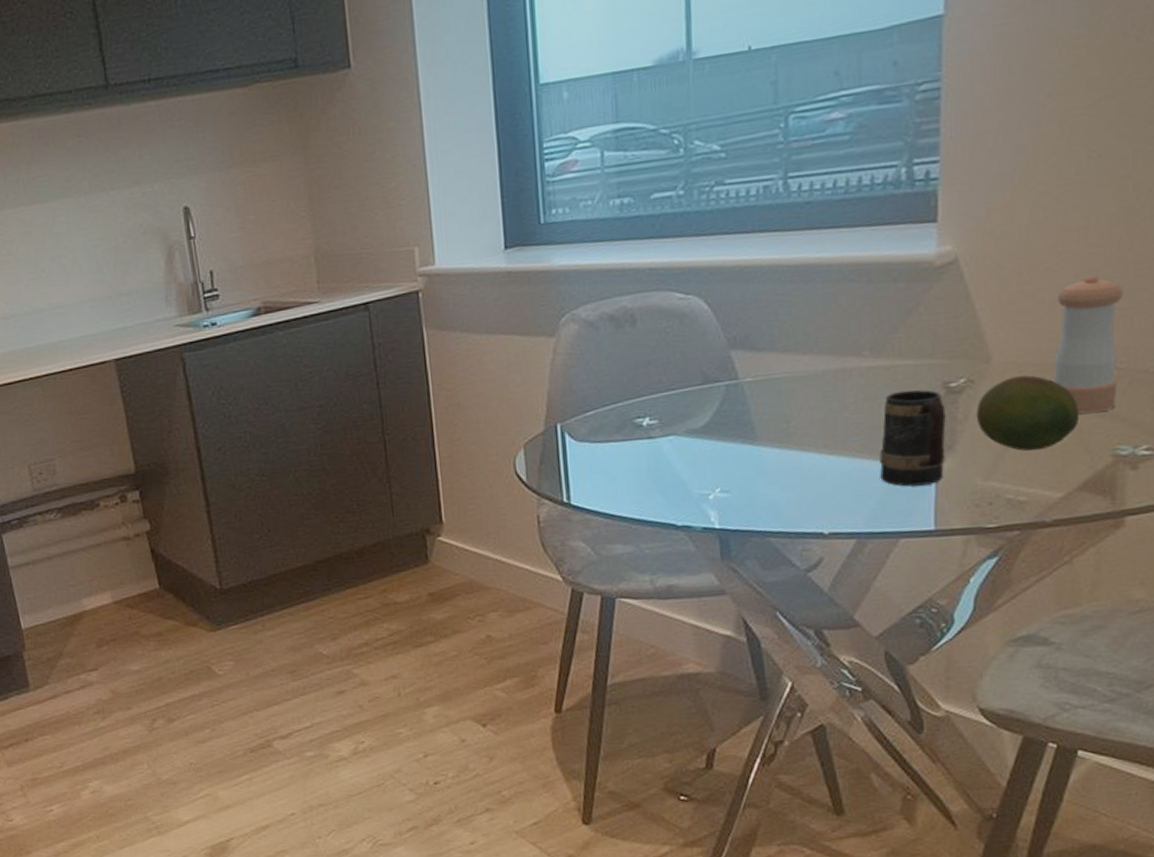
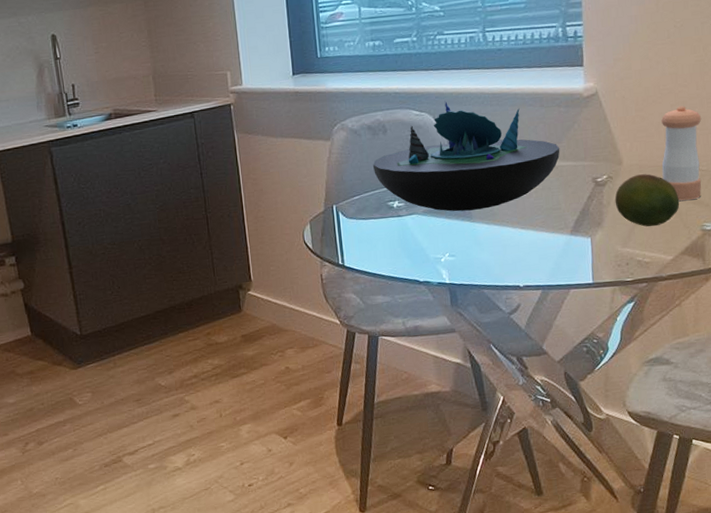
decorative bowl: none [614,278,895,431] -> present [372,101,560,212]
mug: present [879,389,946,487] -> none [554,183,597,252]

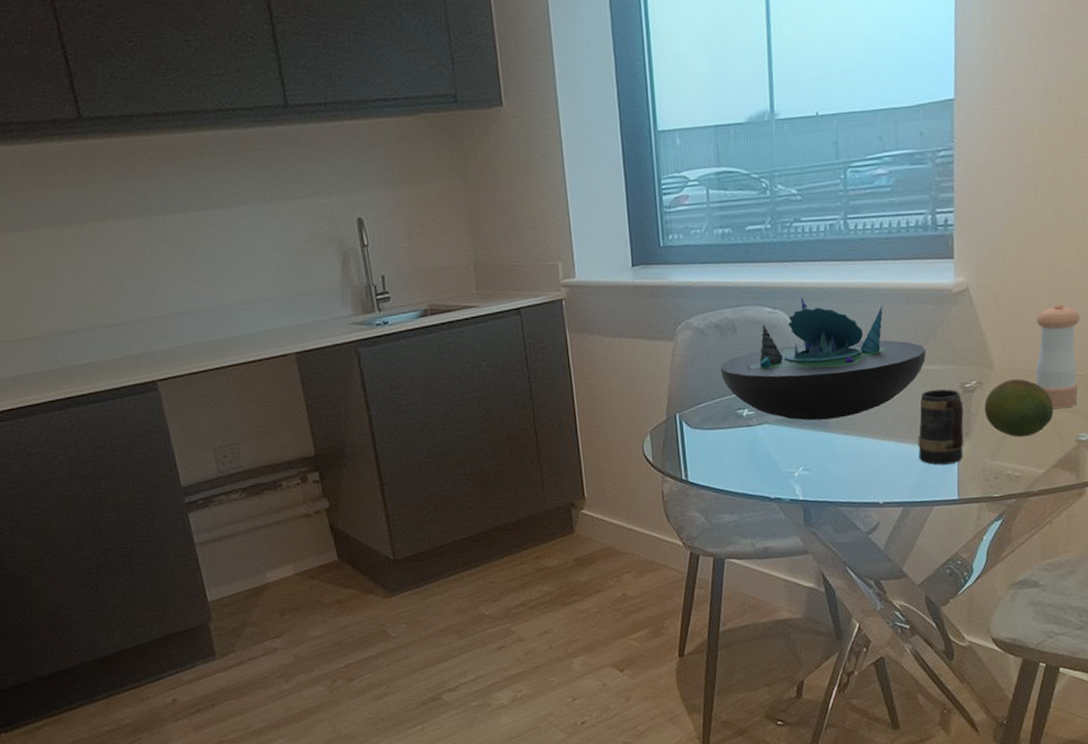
mug: none [554,183,597,252] -> present [918,389,964,465]

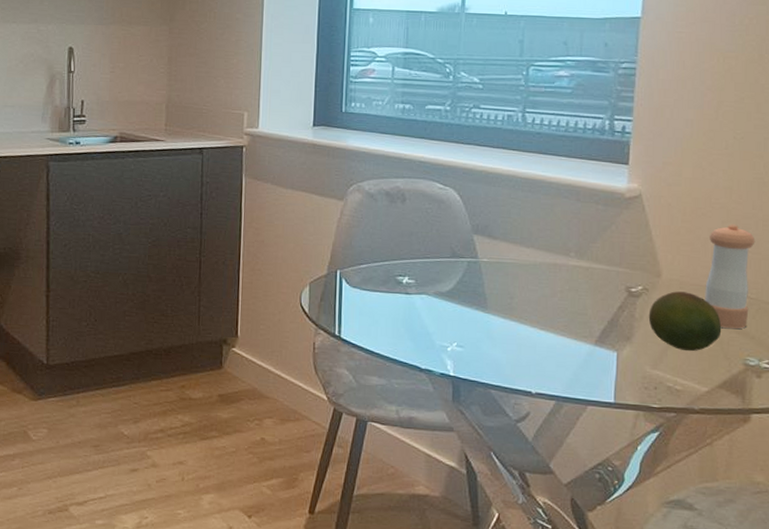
decorative bowl: present [720,297,926,421] -> none [385,179,593,301]
mug: present [918,389,964,465] -> none [576,288,627,366]

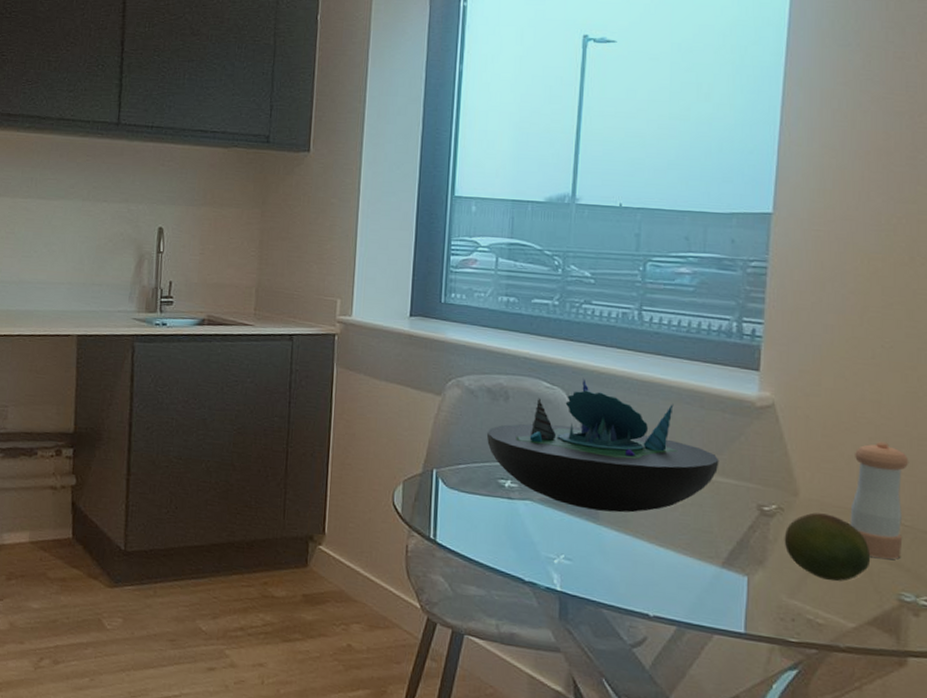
decorative bowl: none [385,179,593,301] -> present [486,378,719,513]

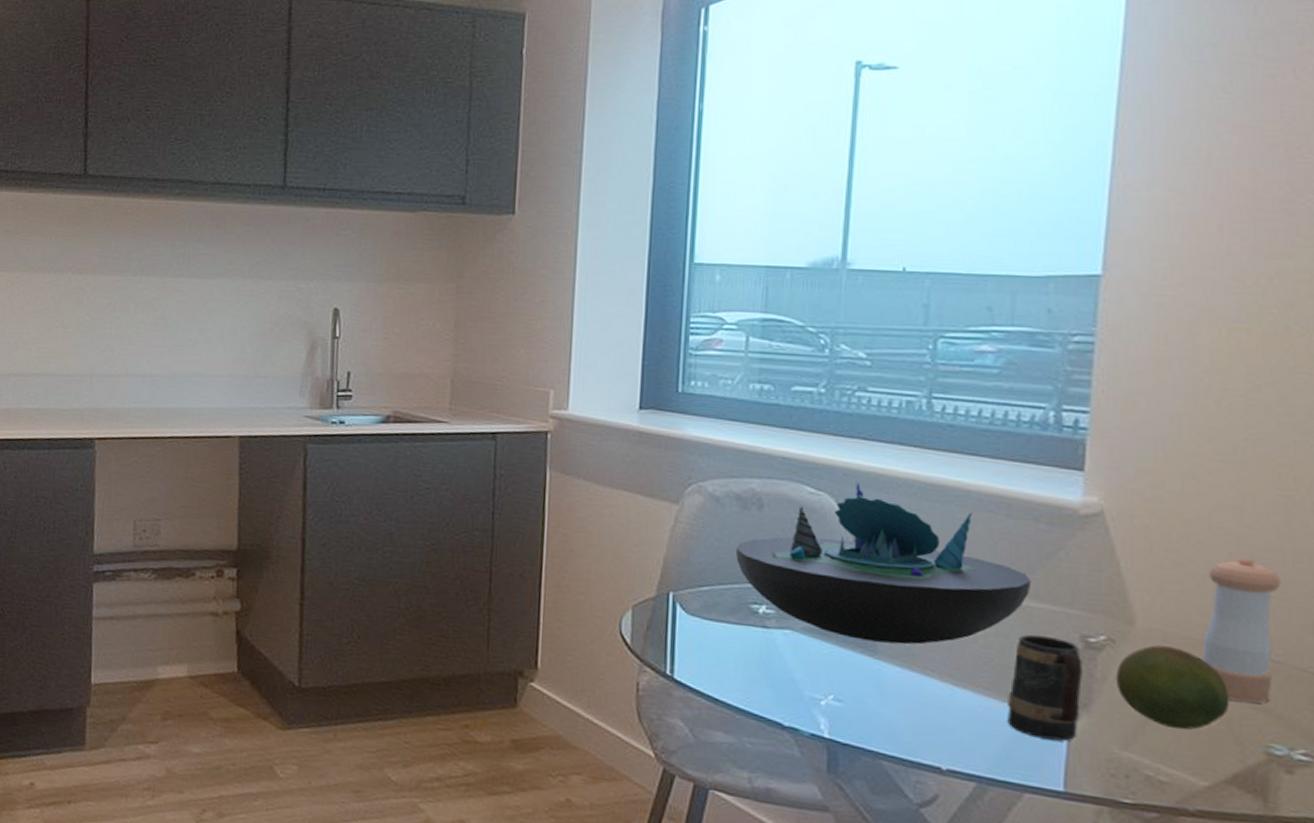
mug: none [701,504,759,592] -> present [1007,634,1083,742]

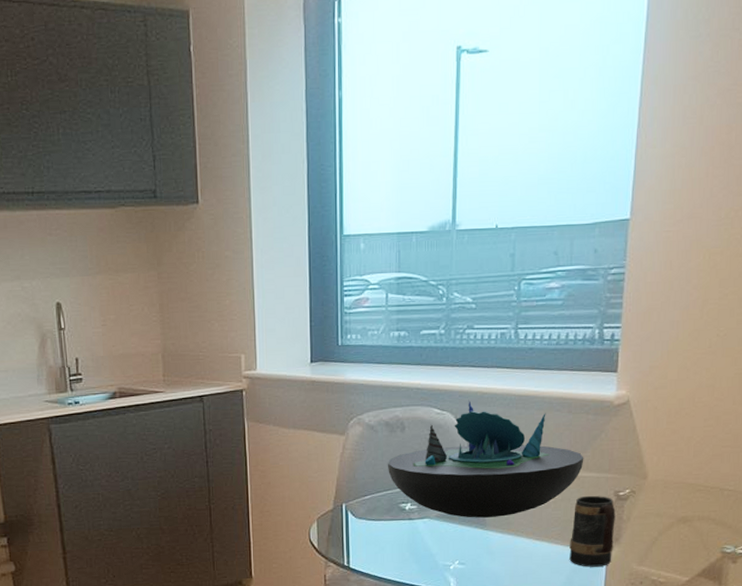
fruit: present [1115,645,1230,730] -> none [635,490,702,546]
pepper shaker: present [1202,557,1282,703] -> none [687,421,735,520]

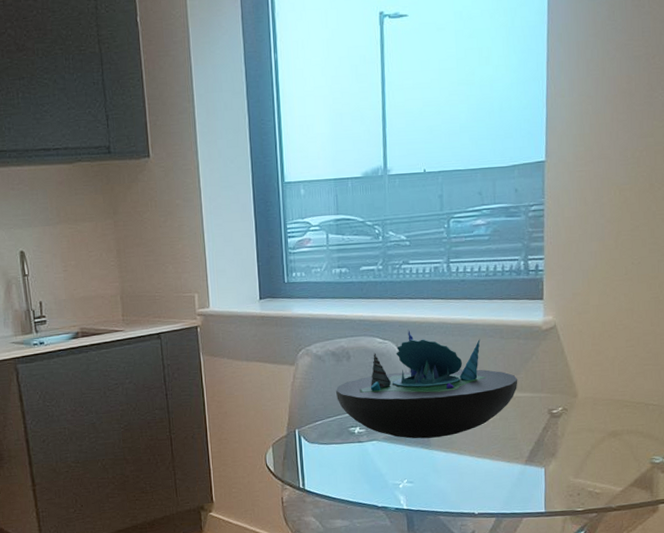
mug: present [569,495,616,567] -> none [510,414,551,481]

